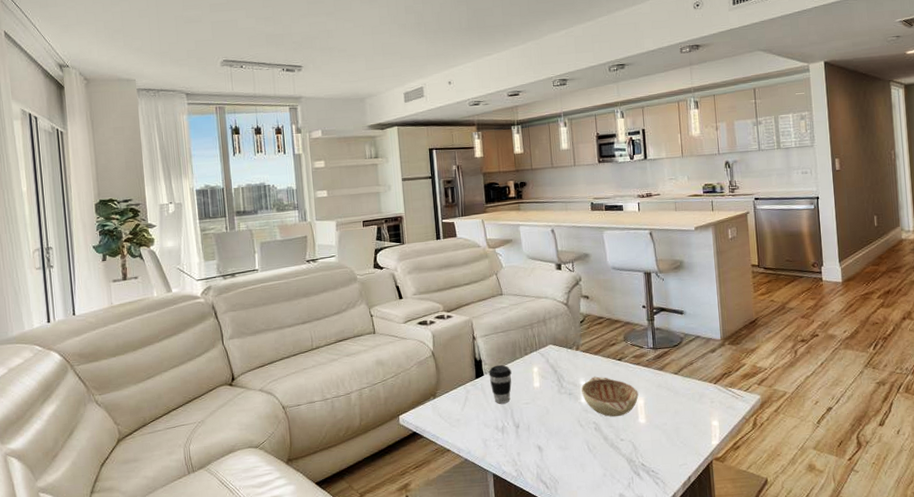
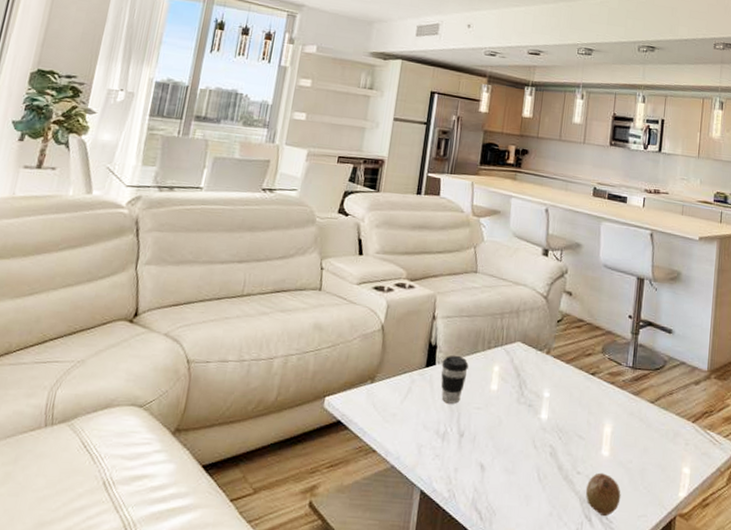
decorative bowl: present [581,376,639,417] -> none [543,389,607,444]
fruit: none [631,436,662,470] -> present [586,472,621,516]

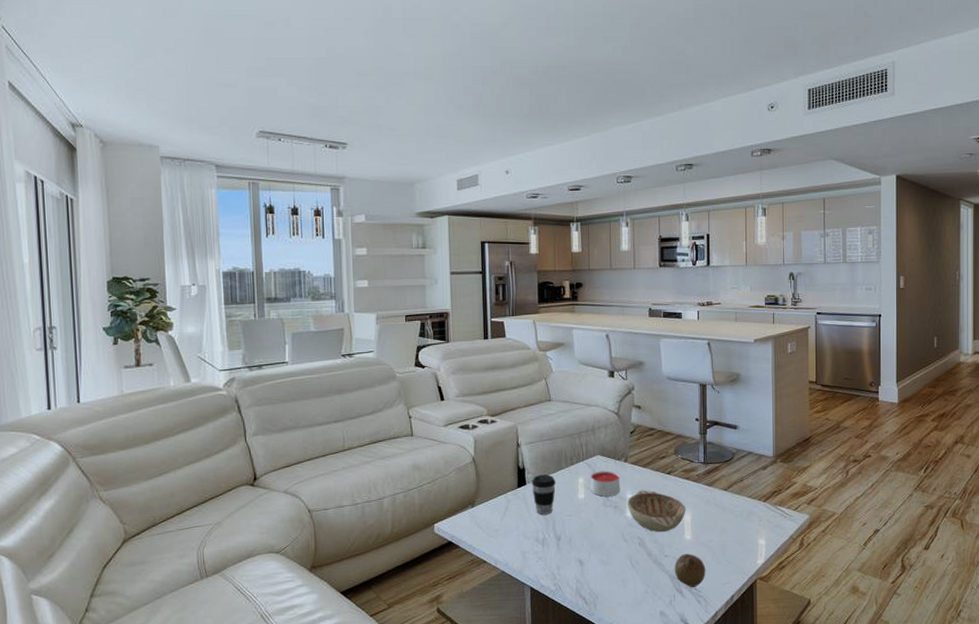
candle: none [506,360,540,392] -> present [591,470,621,497]
decorative bowl: none [543,389,607,444] -> present [628,490,686,533]

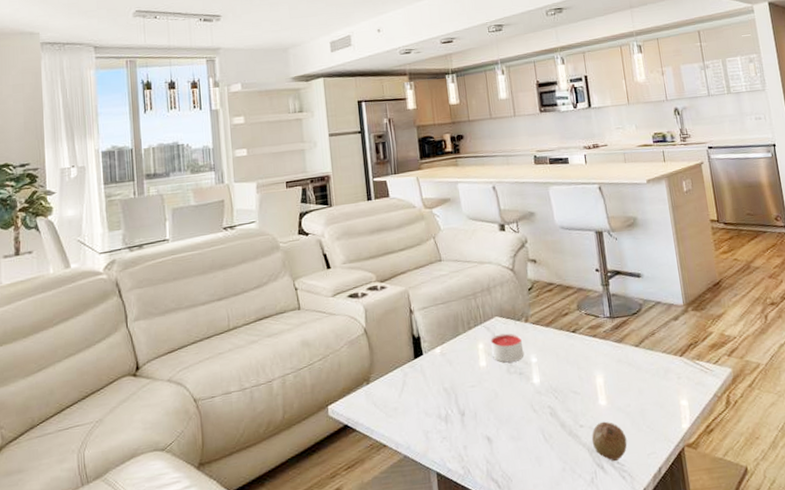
coffee cup: present [532,474,556,515] -> none [428,341,455,388]
decorative bowl: present [628,490,686,533] -> none [533,352,597,400]

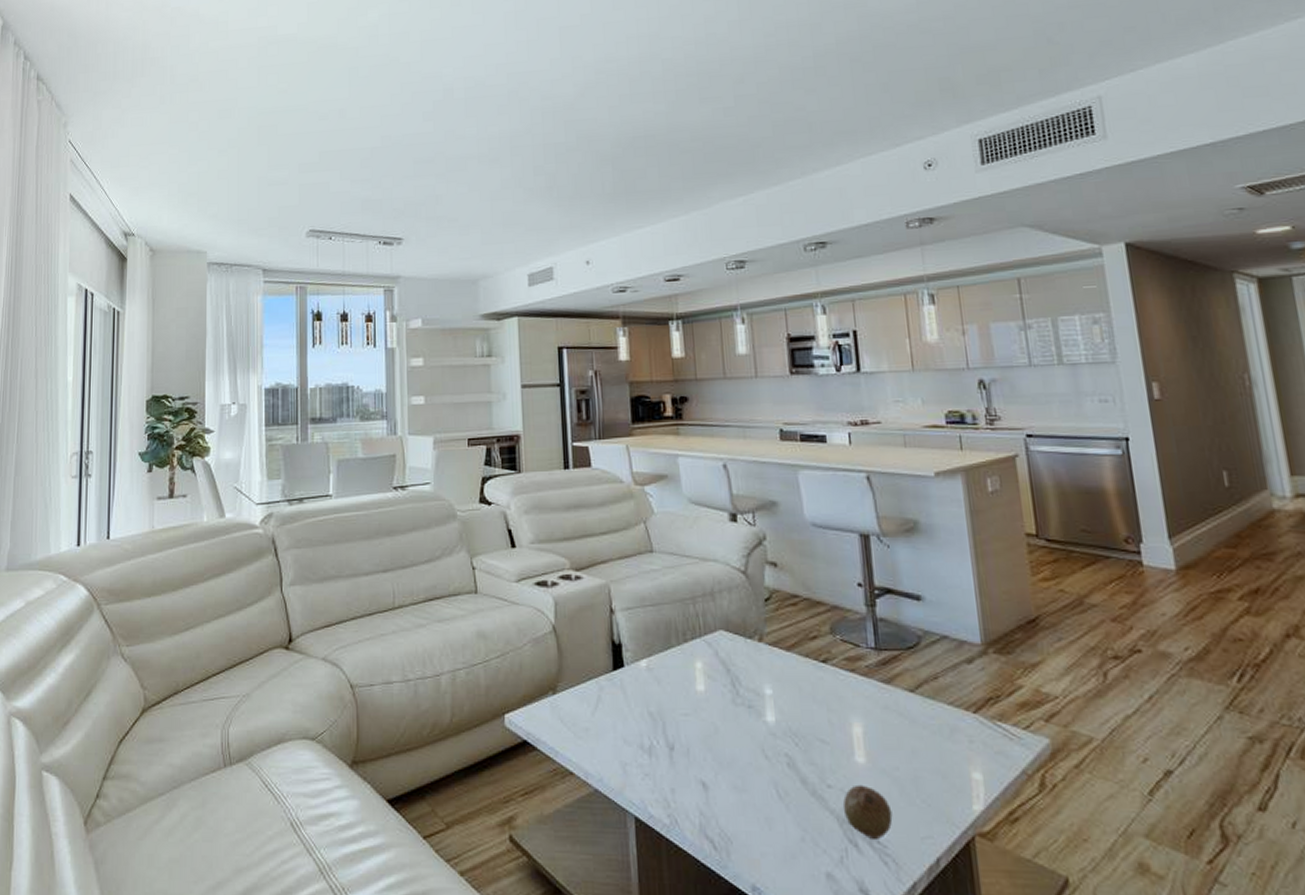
candle: present [491,333,524,363] -> none [712,653,756,690]

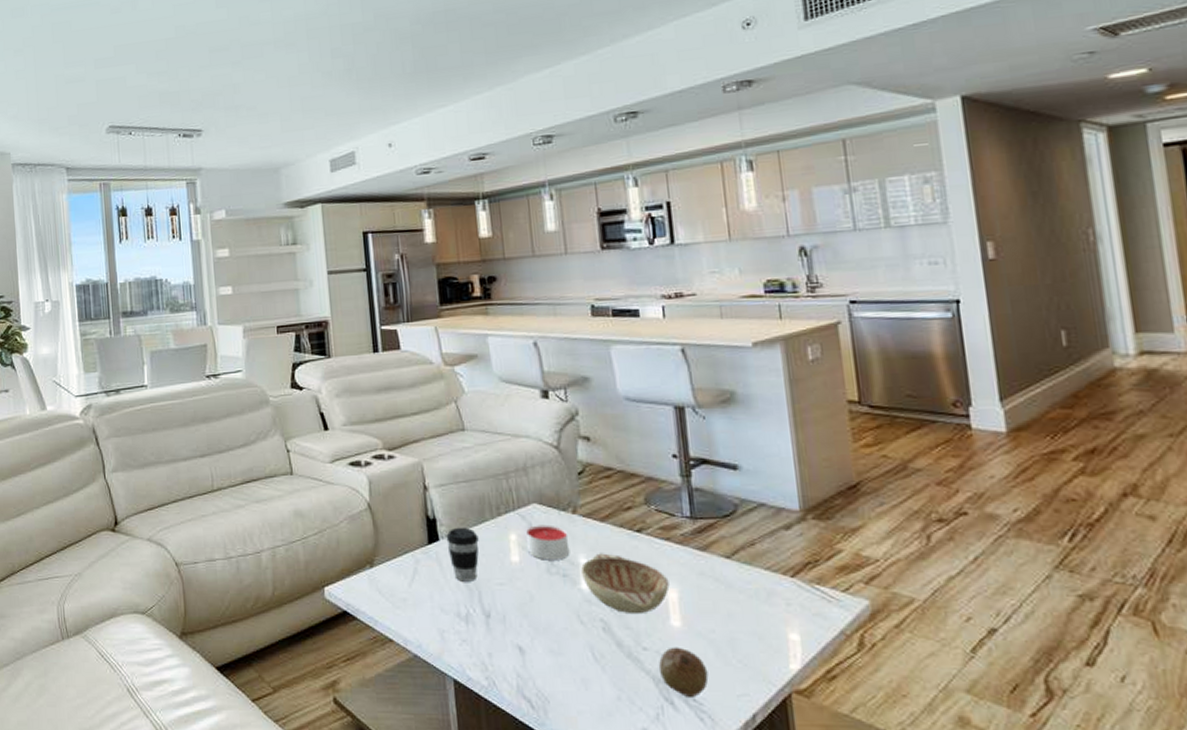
coffee cup: none [631,653,664,711] -> present [446,527,479,582]
candle: none [712,653,756,690] -> present [526,524,570,560]
decorative bowl: none [767,684,854,750] -> present [581,553,670,615]

